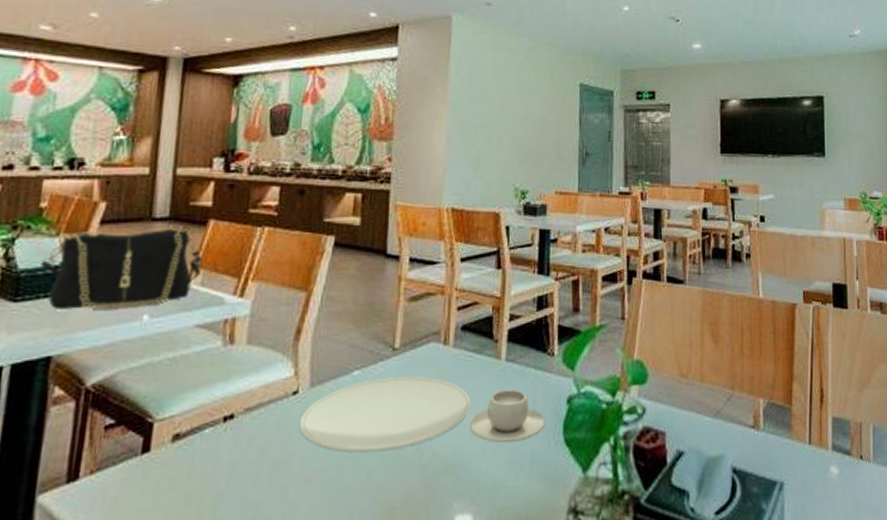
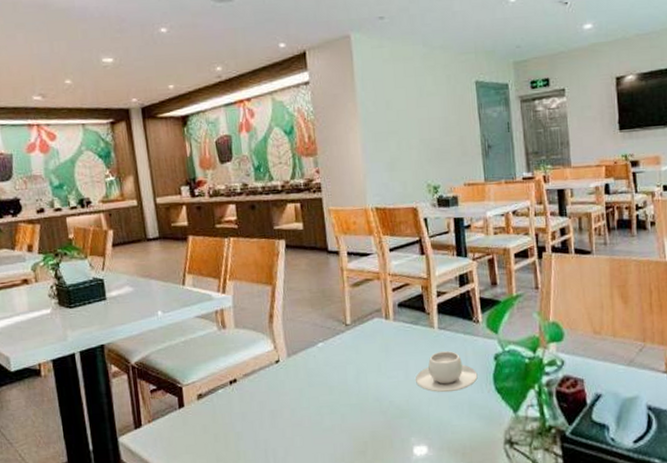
handbag: present [40,225,203,309] -> none [80,242,191,312]
plate: present [299,376,472,453] -> none [284,345,415,404]

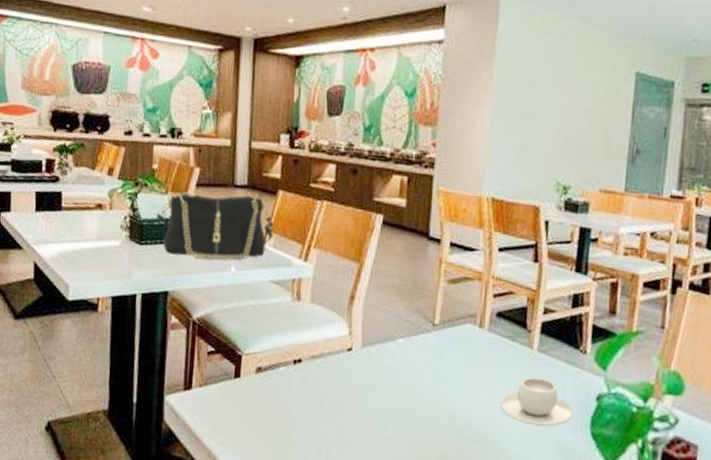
handbag: none [80,242,191,312] -> present [156,191,274,261]

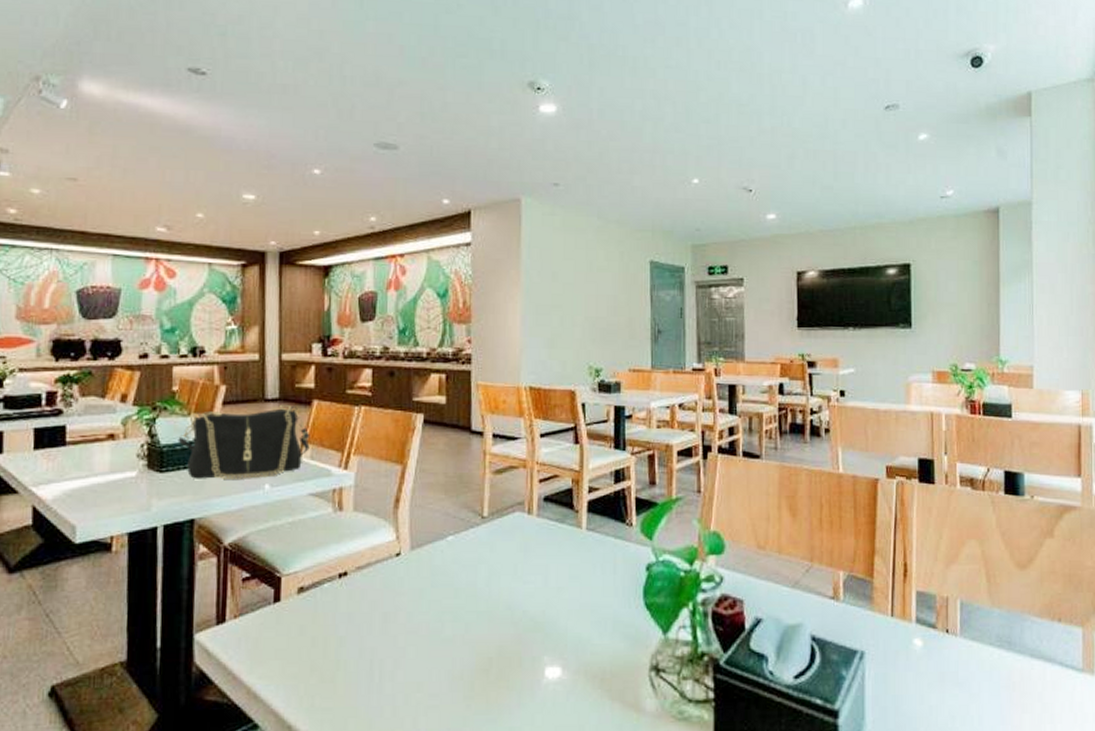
teacup: present [499,377,574,427] -> none [554,556,626,605]

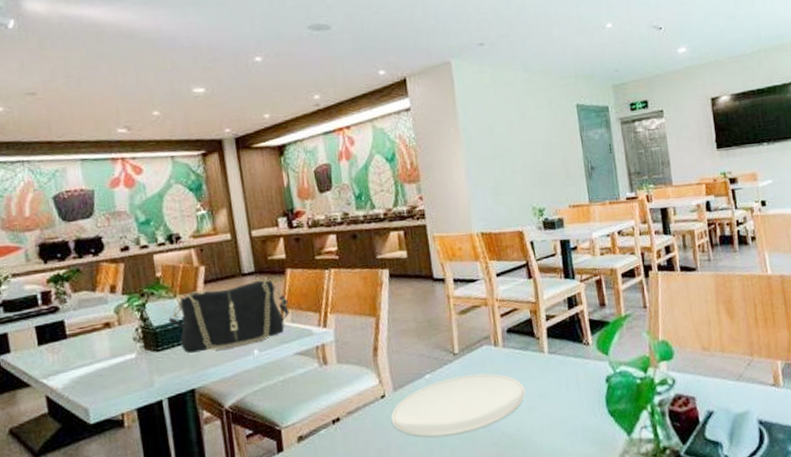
plate: none [403,543,556,609] -> present [390,373,526,438]

